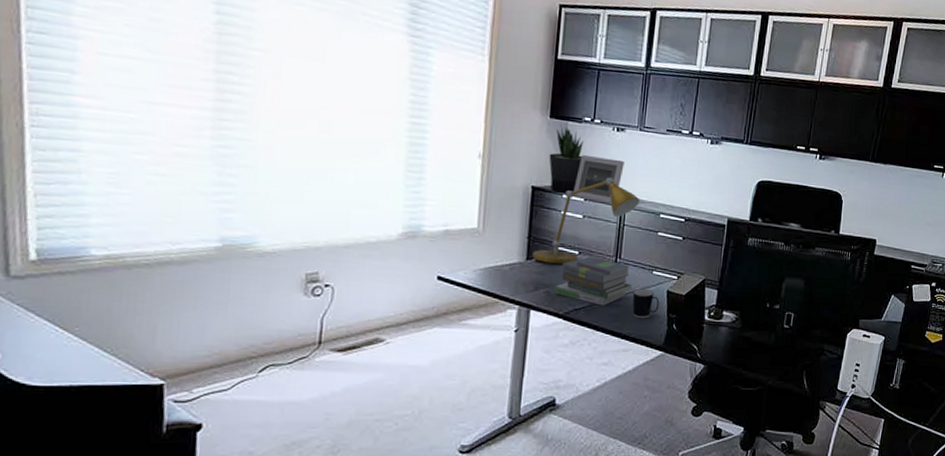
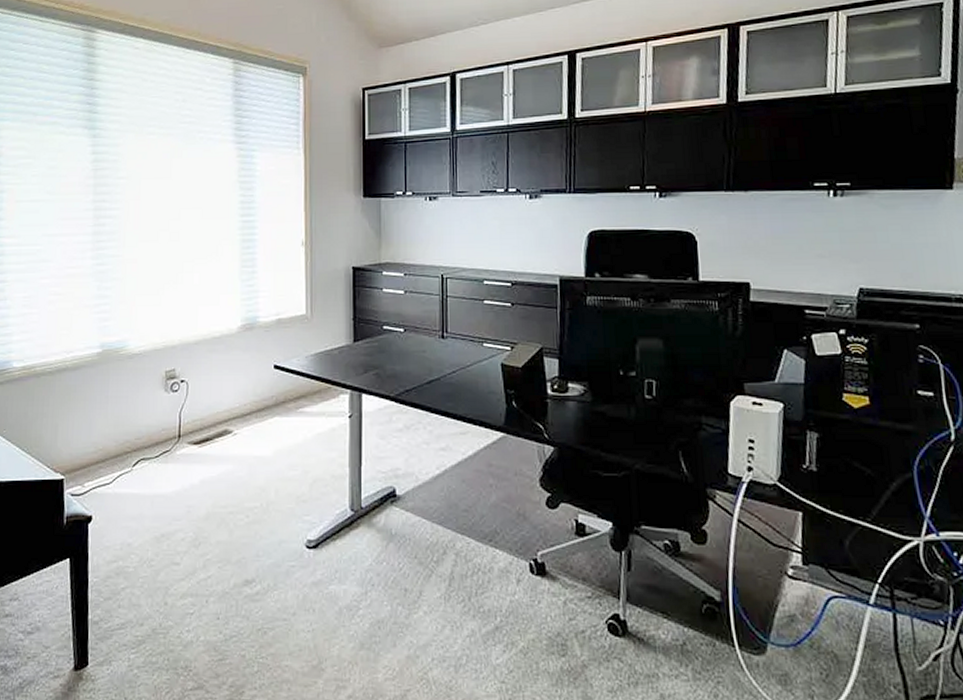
desk lamp: present [530,177,640,264] -> none [357,248,461,343]
planter: present [549,124,585,193] -> none [366,202,399,270]
books: present [554,256,632,306] -> none [383,333,462,385]
picture frame: present [573,154,624,203] -> none [392,228,441,275]
mug: present [632,288,660,319] -> none [464,363,495,397]

